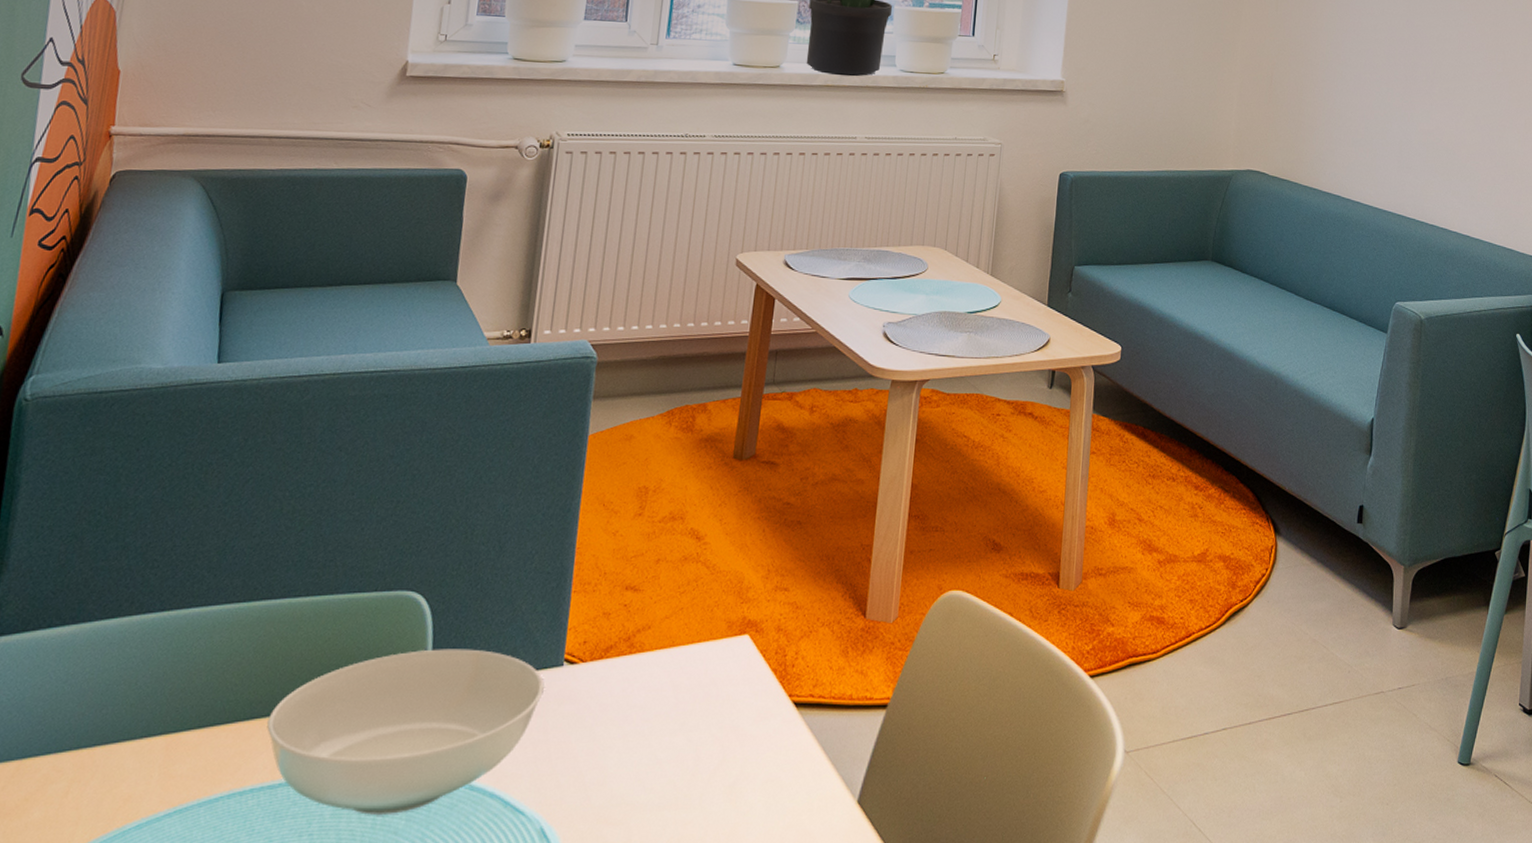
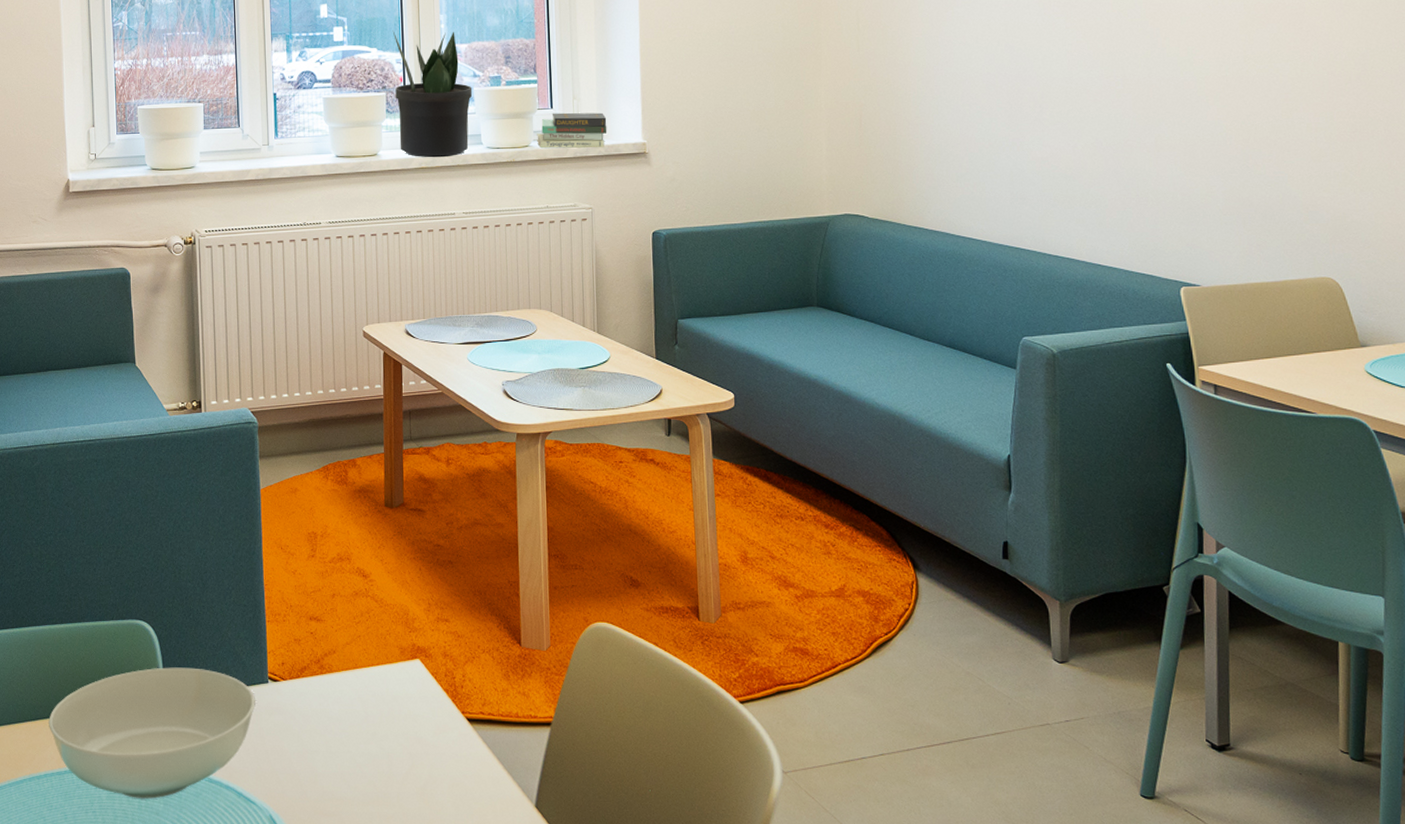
books: none [954,41,1028,82] -> present [537,112,607,149]

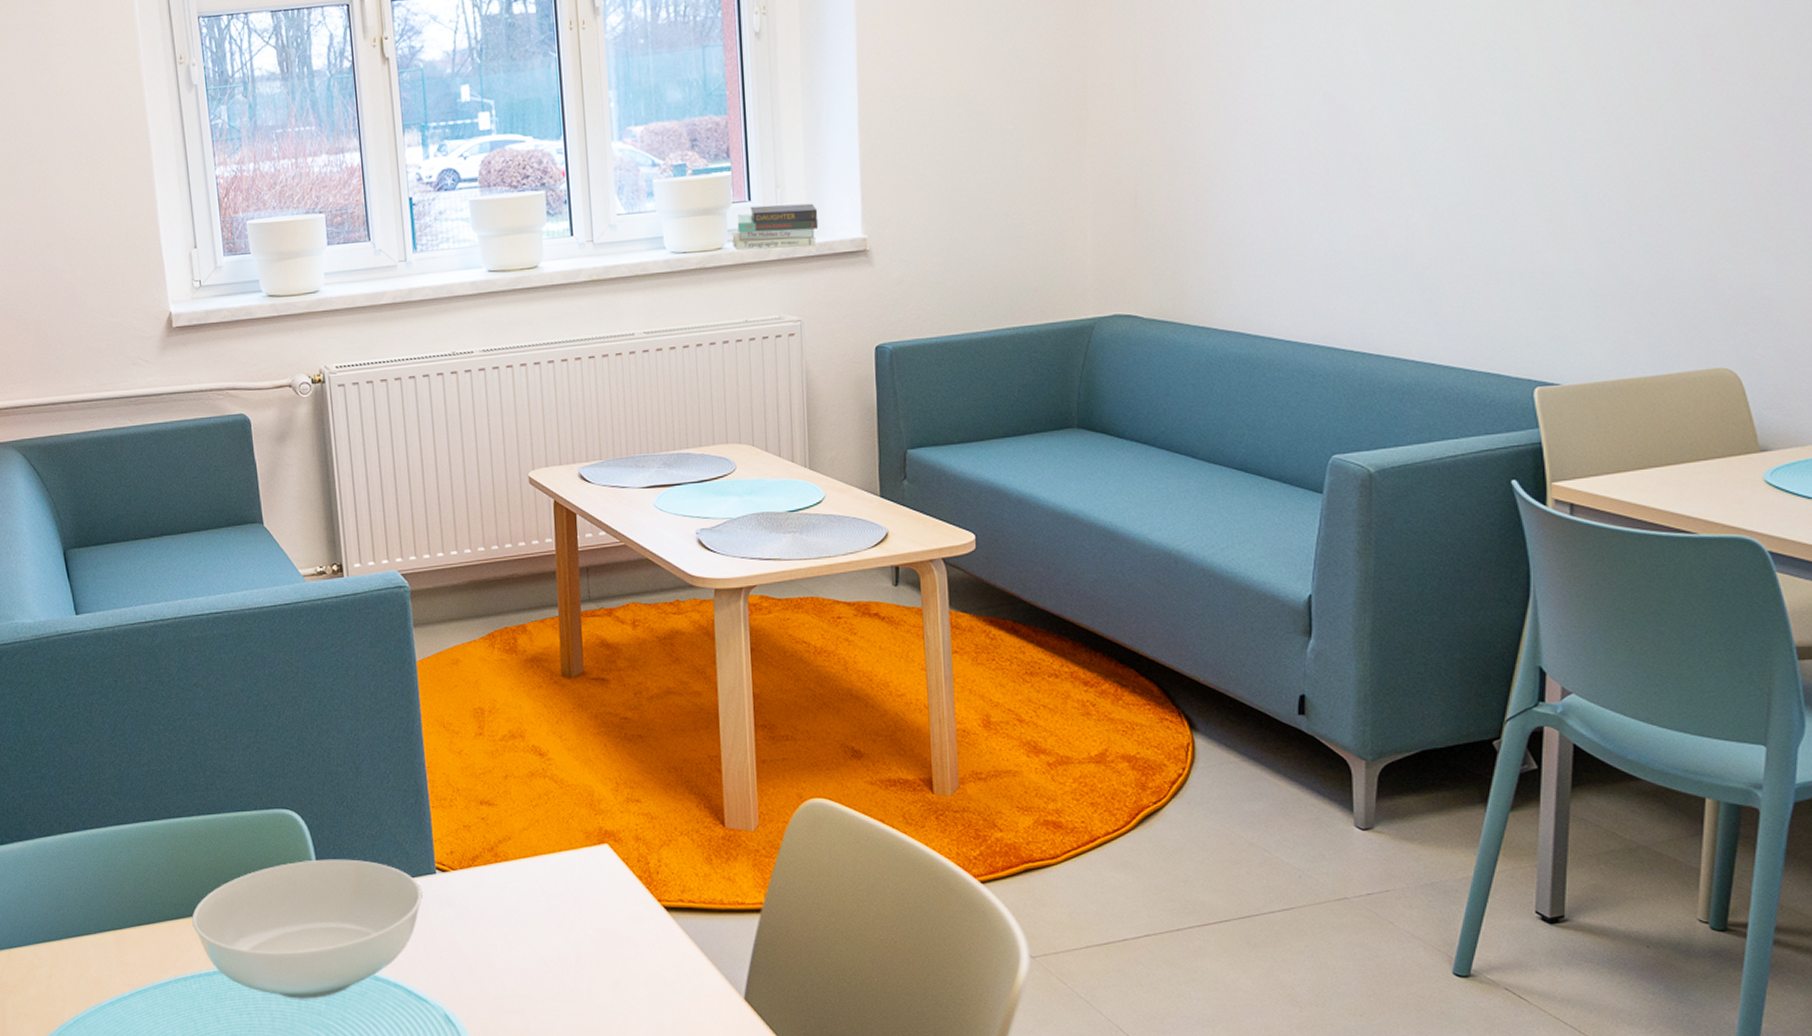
planter: present [392,31,473,158] -> none [550,111,652,268]

